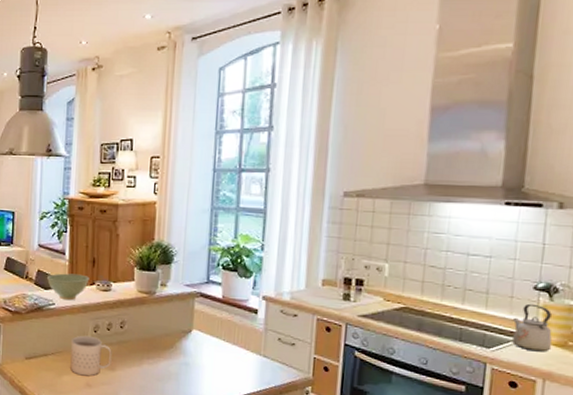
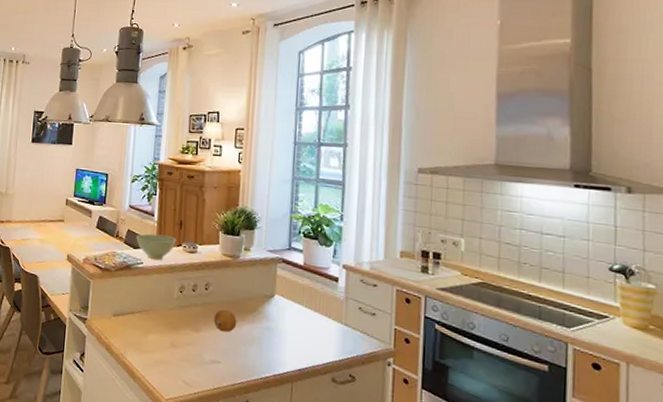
mug: present [70,335,112,376] -> none [156,295,197,336]
fruit: none [129,347,154,370] -> present [213,309,237,332]
kettle: present [512,303,552,352] -> none [590,284,633,335]

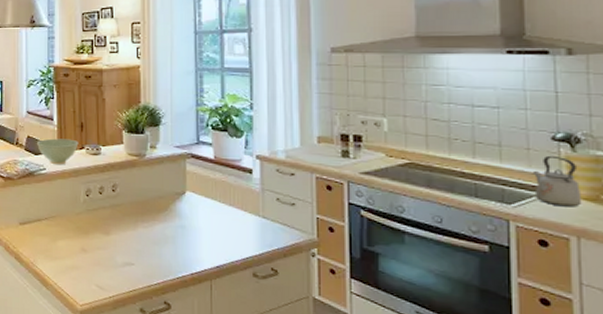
fruit: present [213,309,237,332] -> none [123,210,148,233]
kettle: none [590,284,633,335] -> present [532,155,582,207]

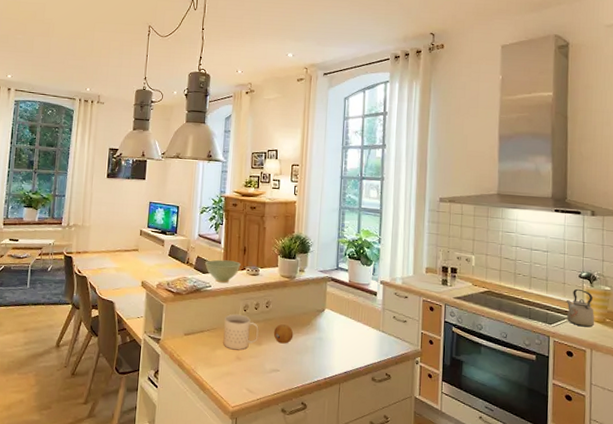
mug: none [64,199,106,241] -> present [223,314,259,350]
fruit: none [123,210,148,233] -> present [273,324,294,344]

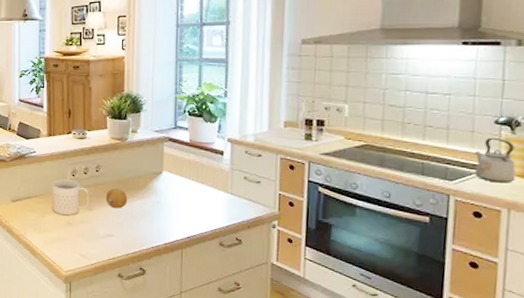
bowl: present [205,259,241,284] -> none [28,124,66,149]

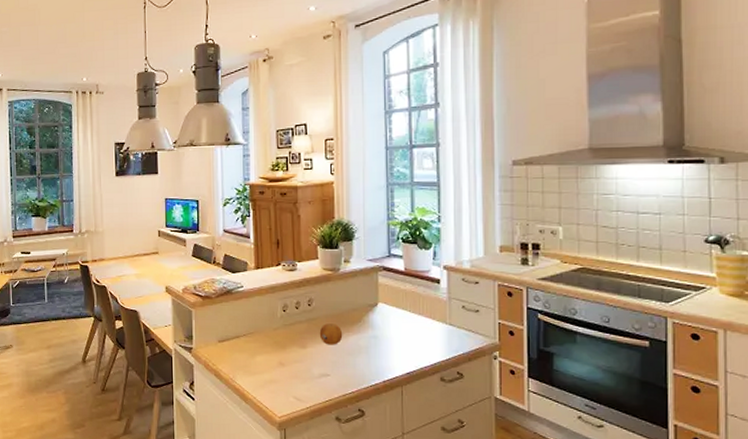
mug: present [52,179,89,216] -> none [262,315,302,355]
kettle: present [474,137,516,183] -> none [687,256,729,303]

